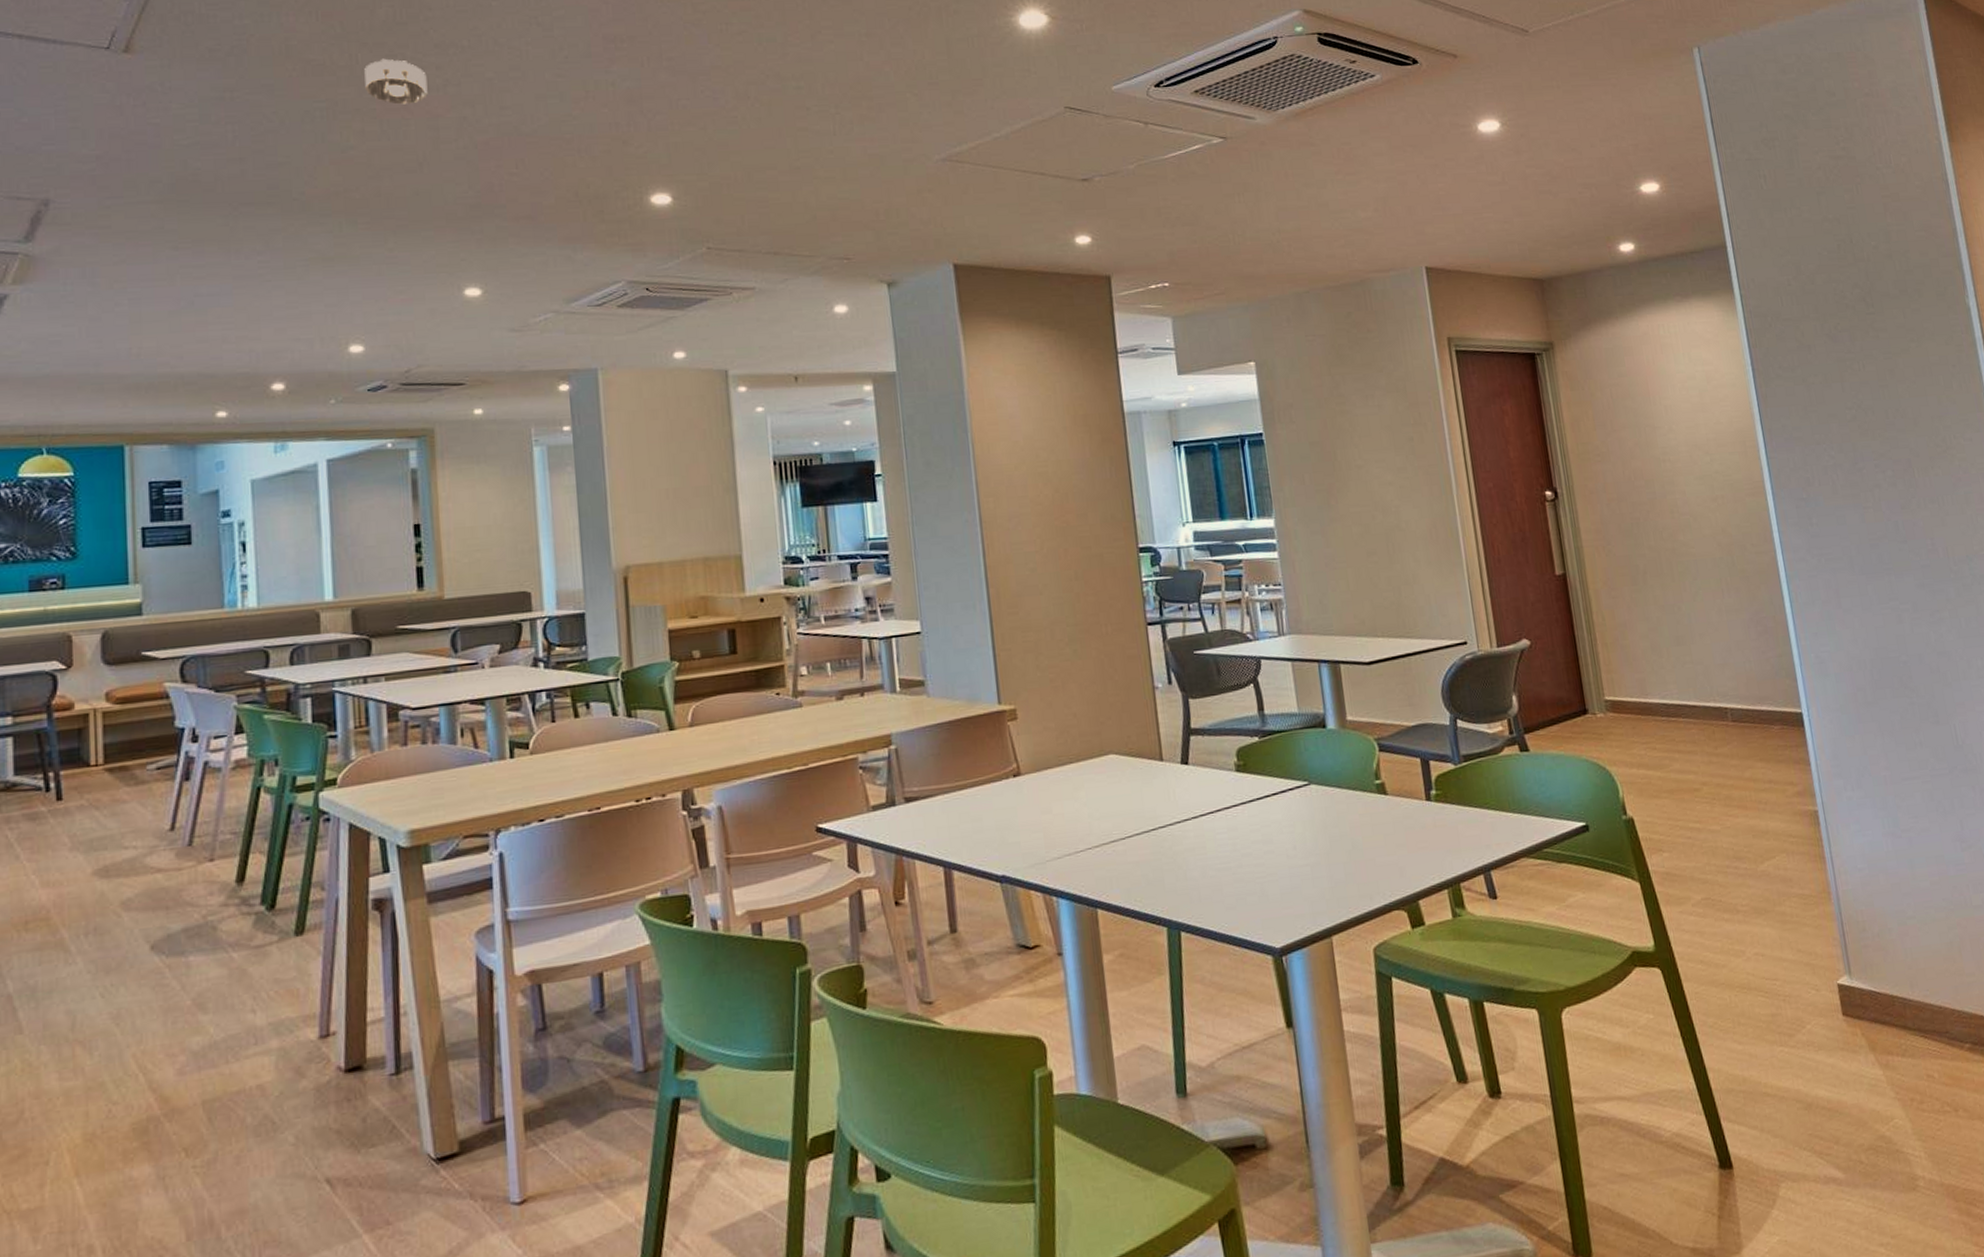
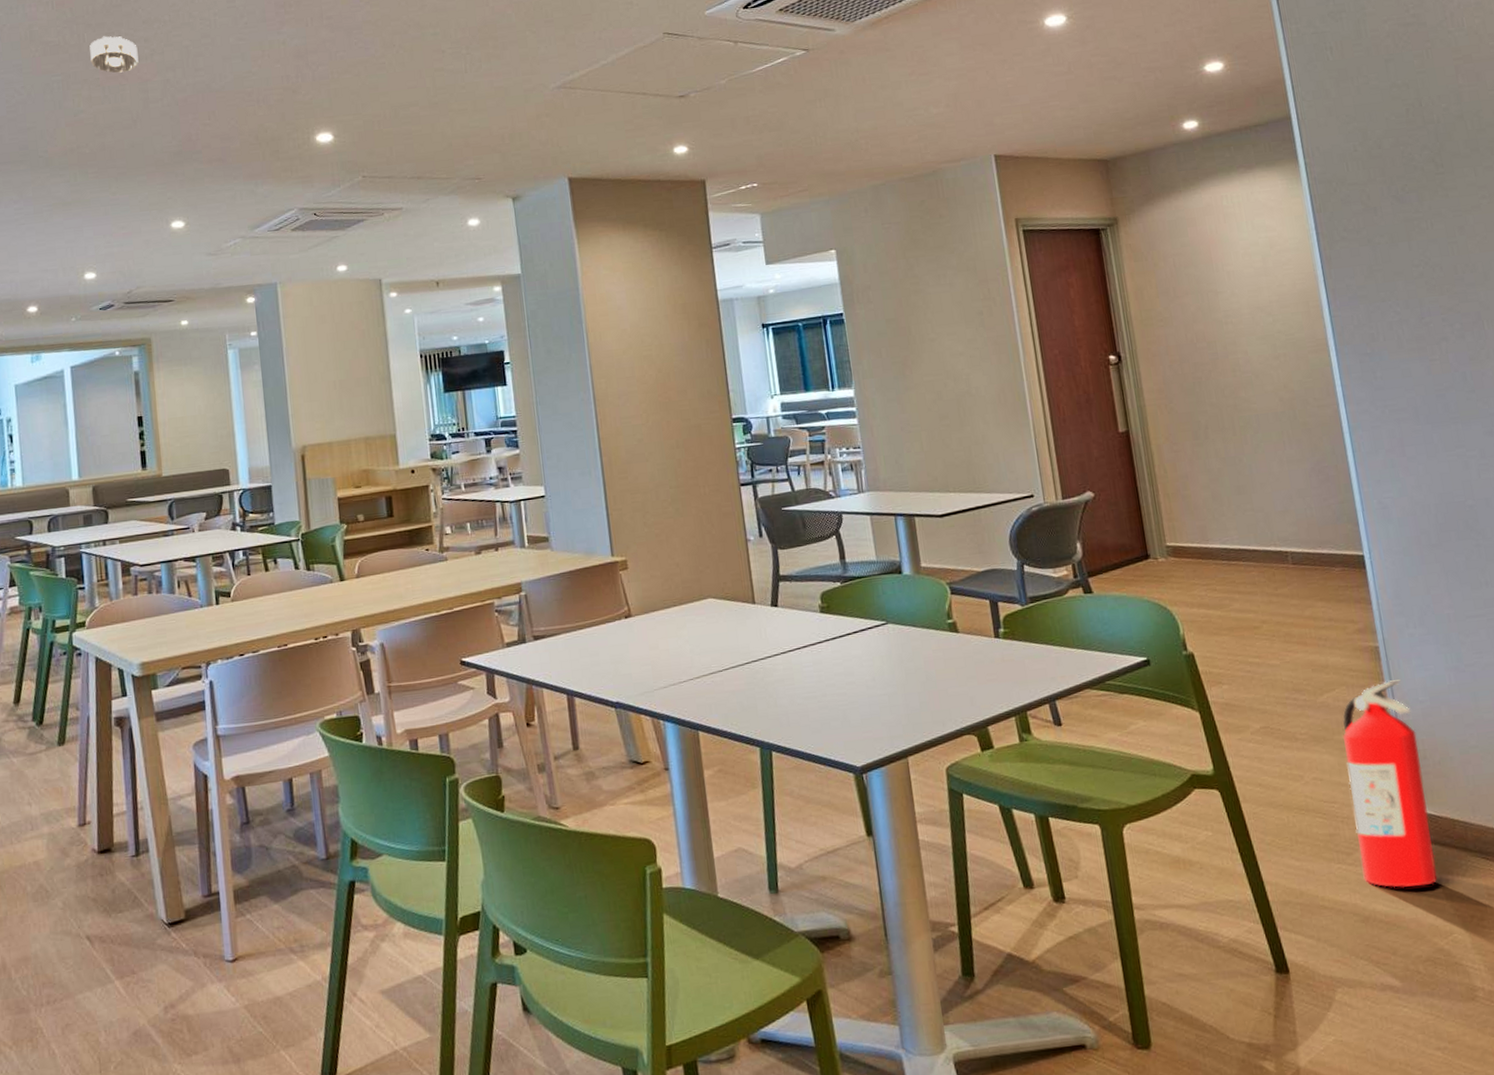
fire extinguisher: none [1783,846,1878,1071] -> present [1342,679,1438,888]

